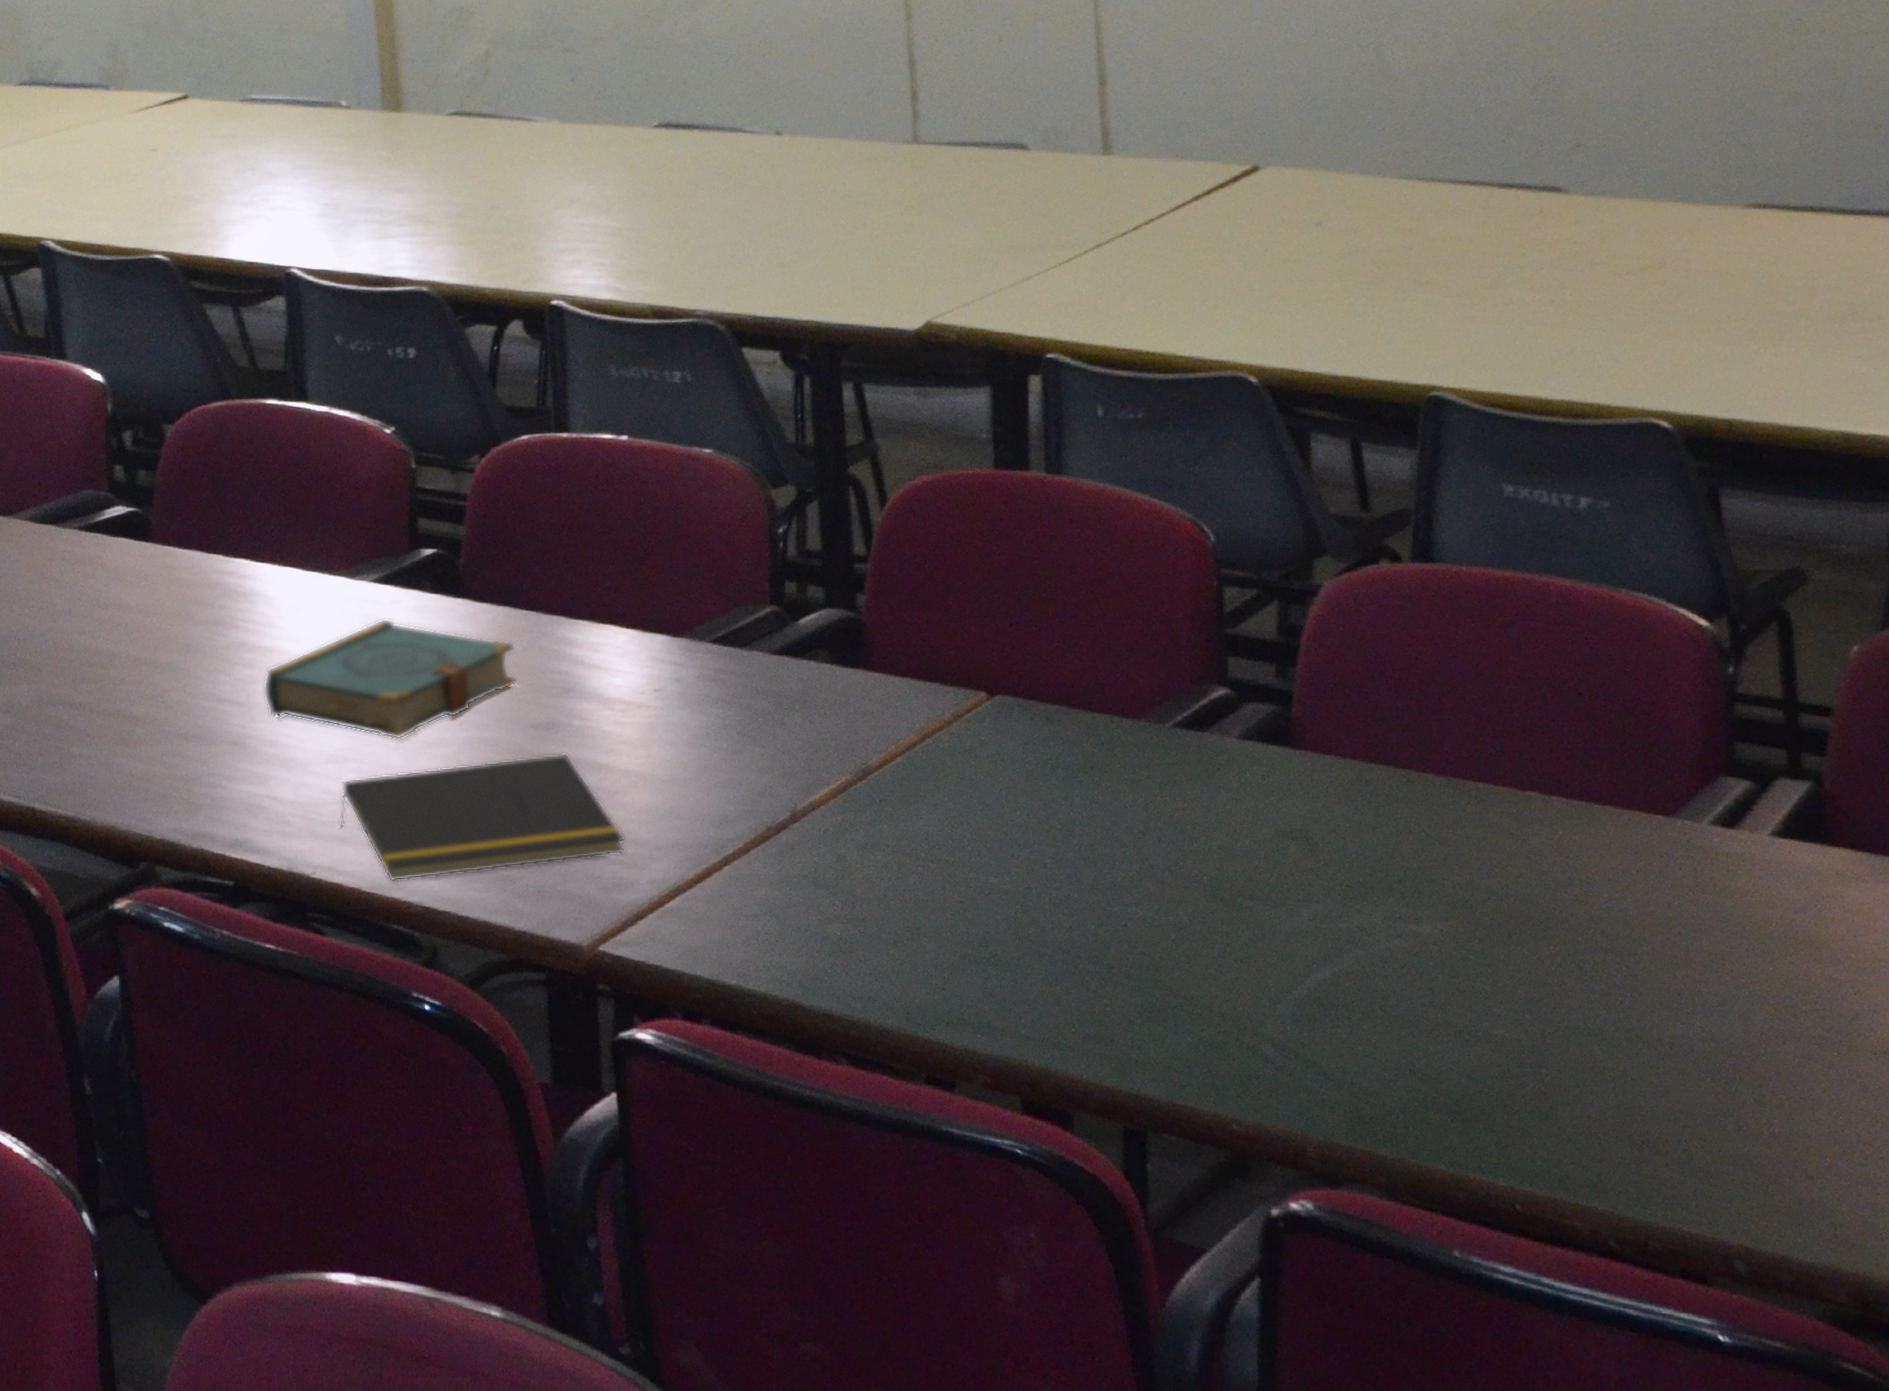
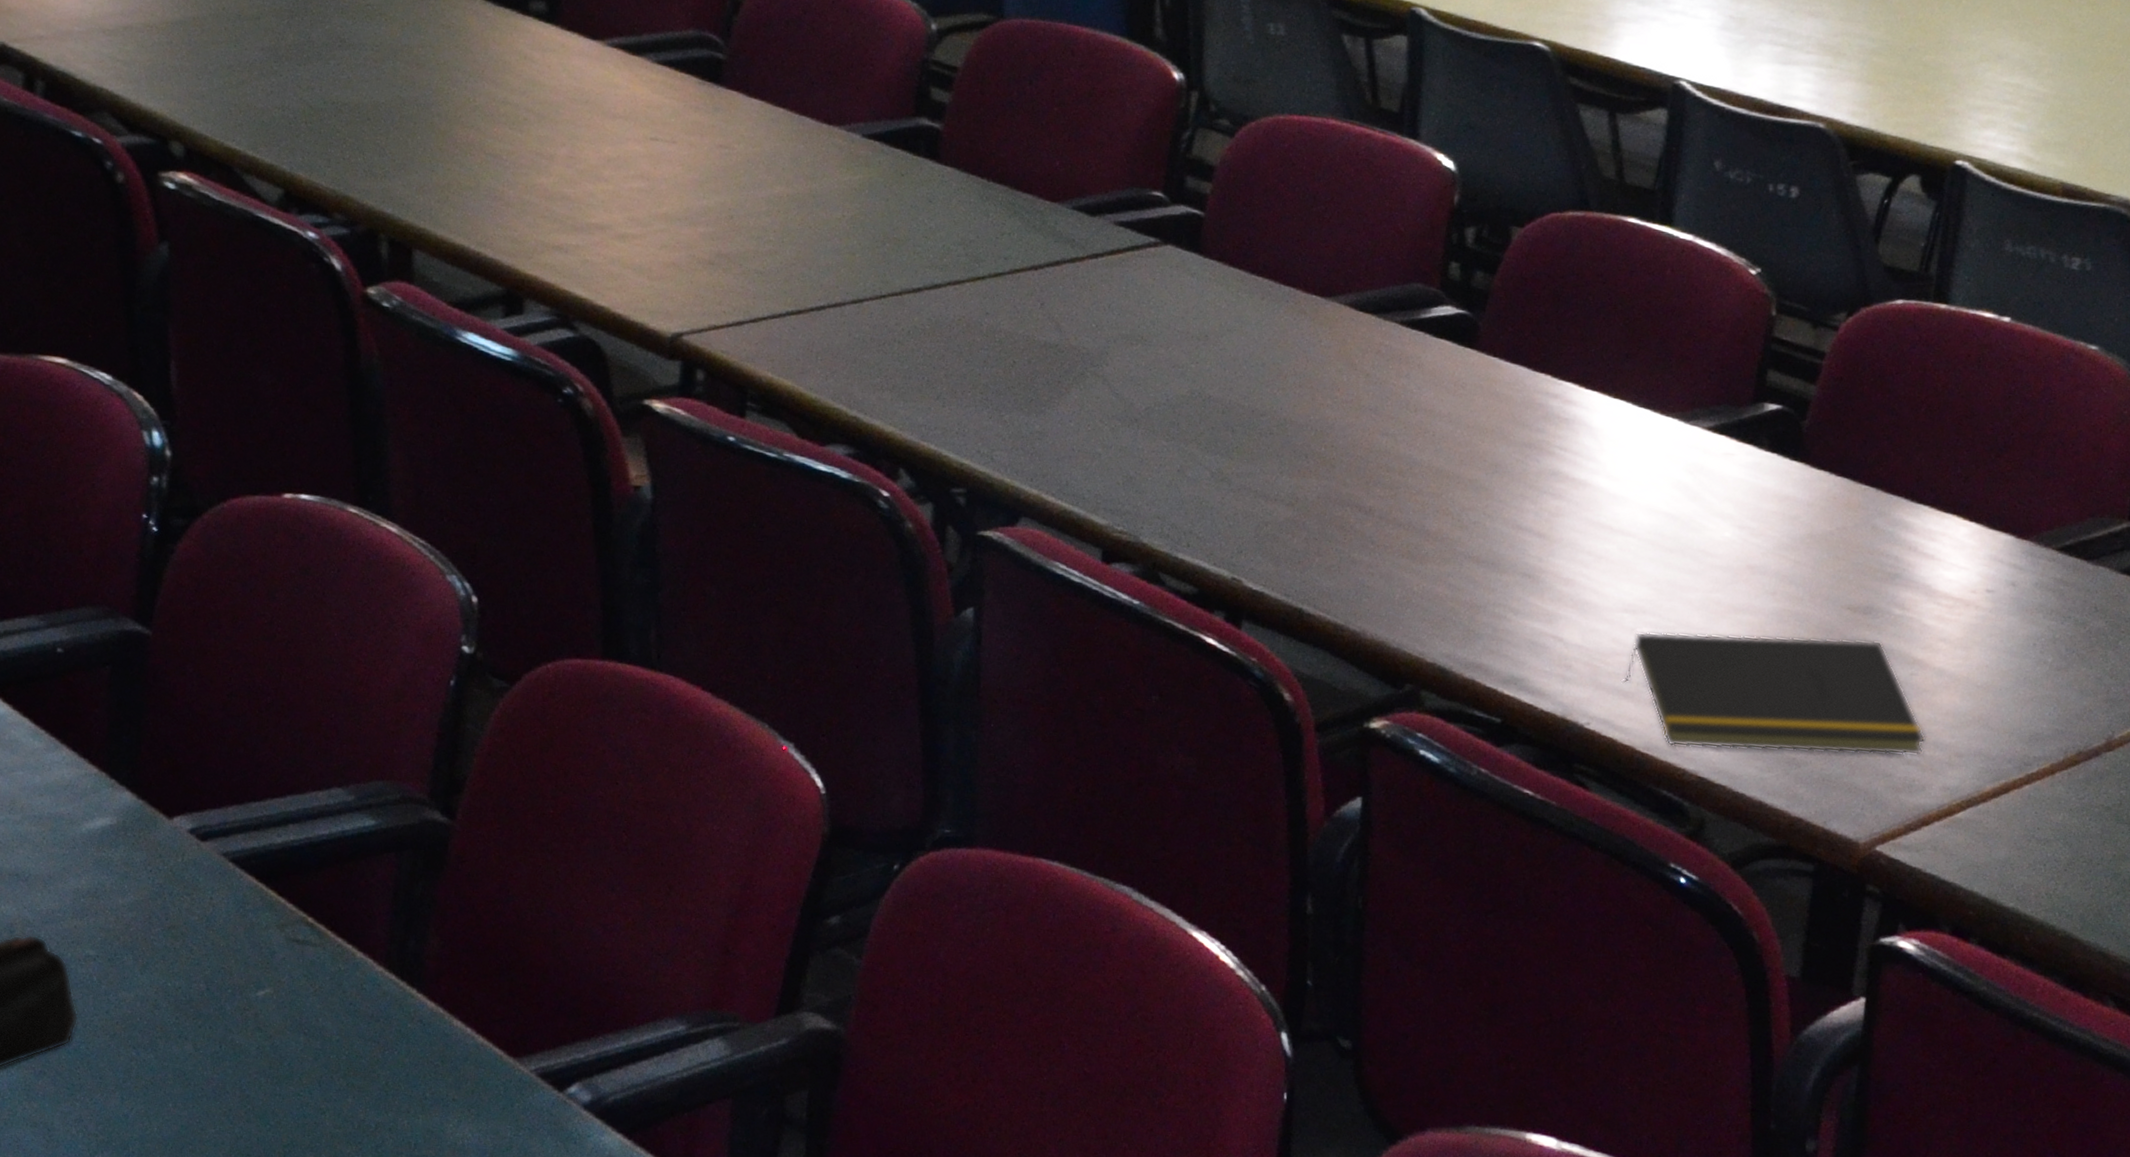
book: present [263,618,517,741] -> none [1568,469,1846,601]

